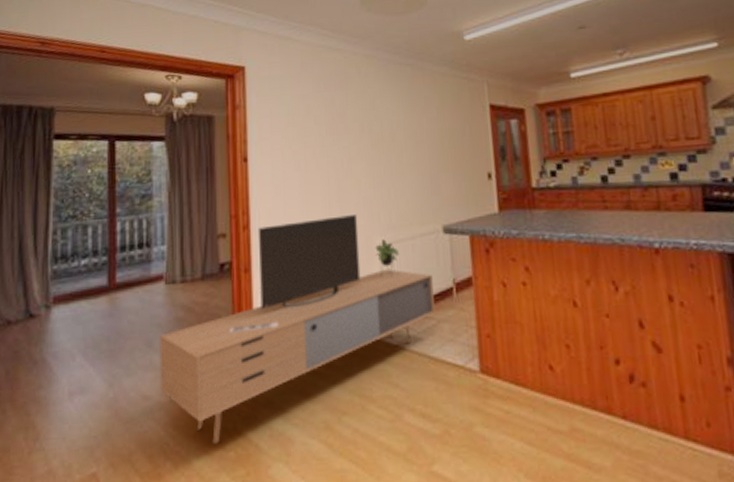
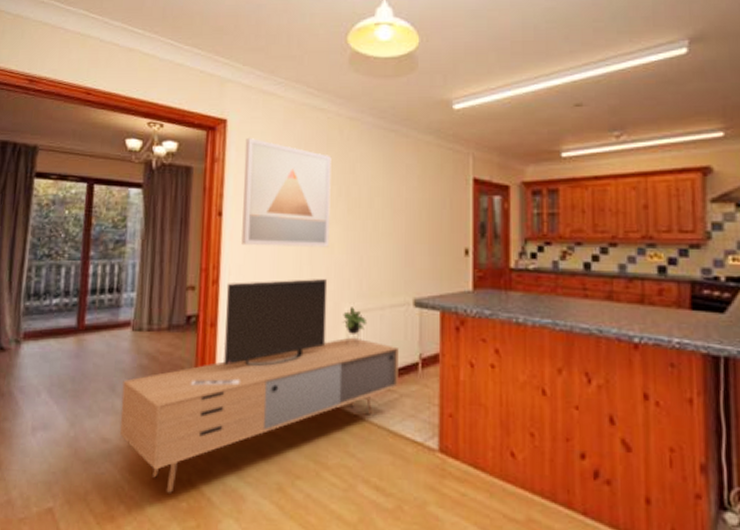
wall art: none [265,83,356,189] -> present [241,138,332,247]

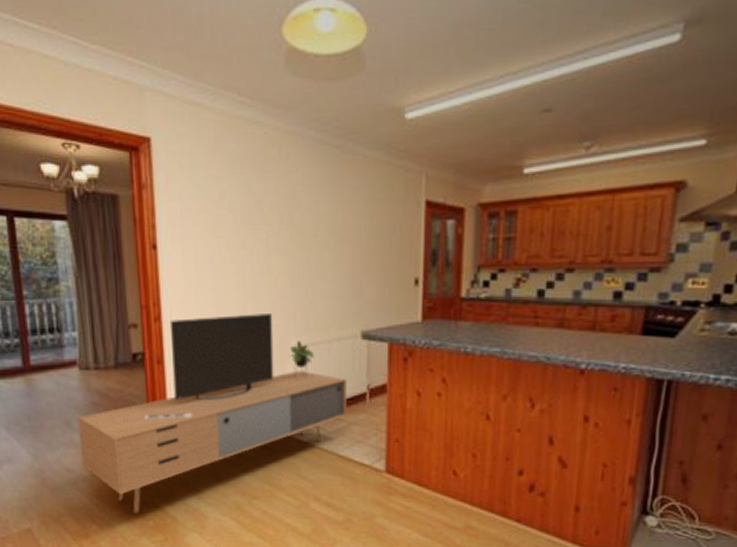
wall art: present [241,138,332,247] -> none [173,159,272,281]

